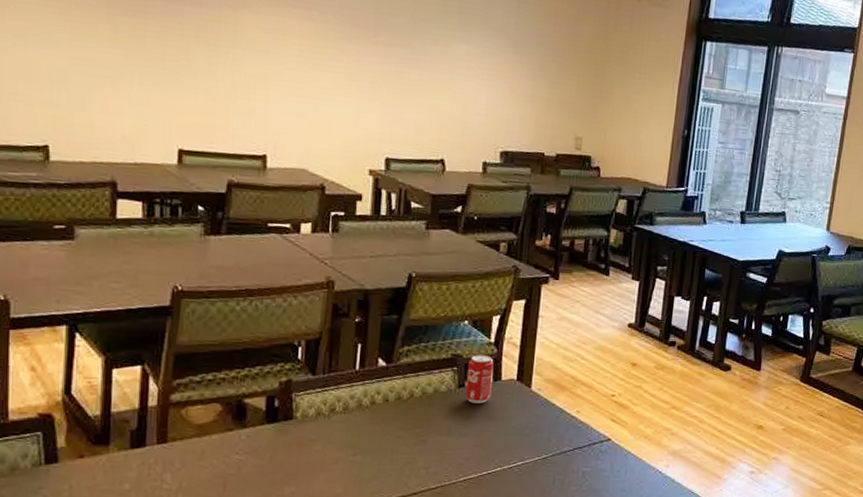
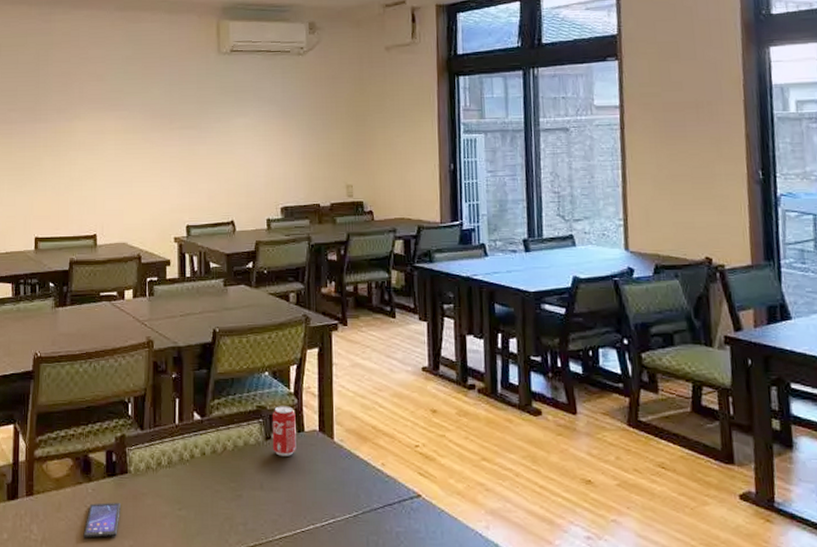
smartphone: none [232,448,282,486] -> present [83,502,120,539]

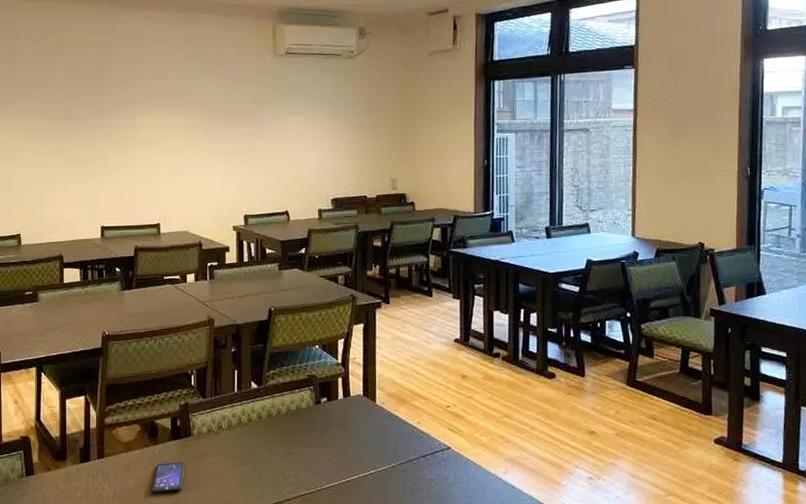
beverage can: present [272,406,296,456] -> none [321,375,343,418]

